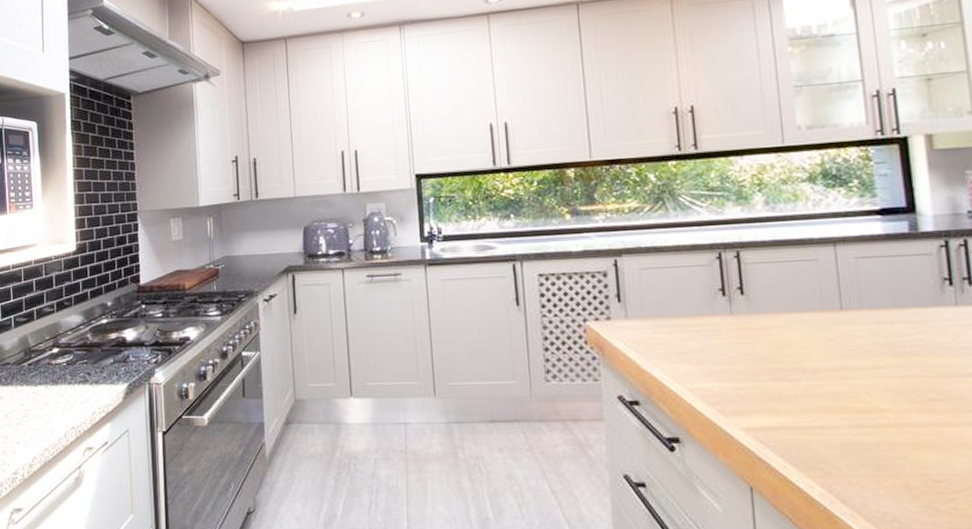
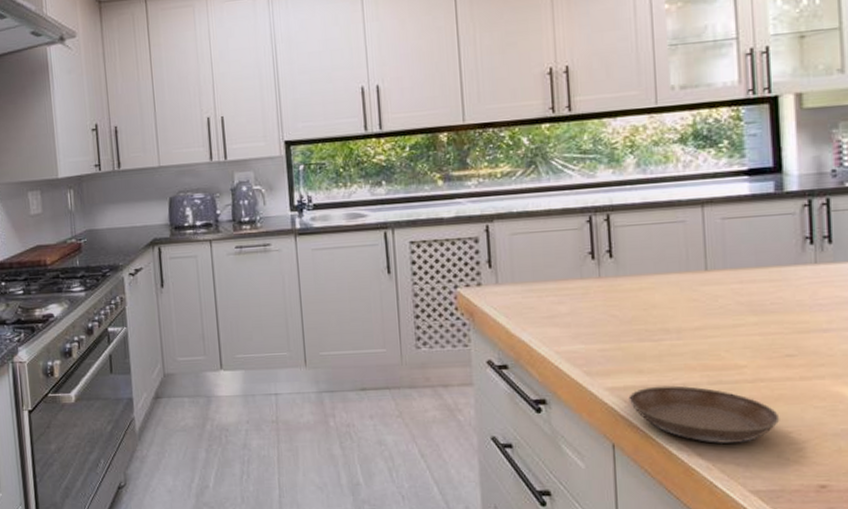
saucer: none [765,428,928,490] -> present [628,385,780,443]

